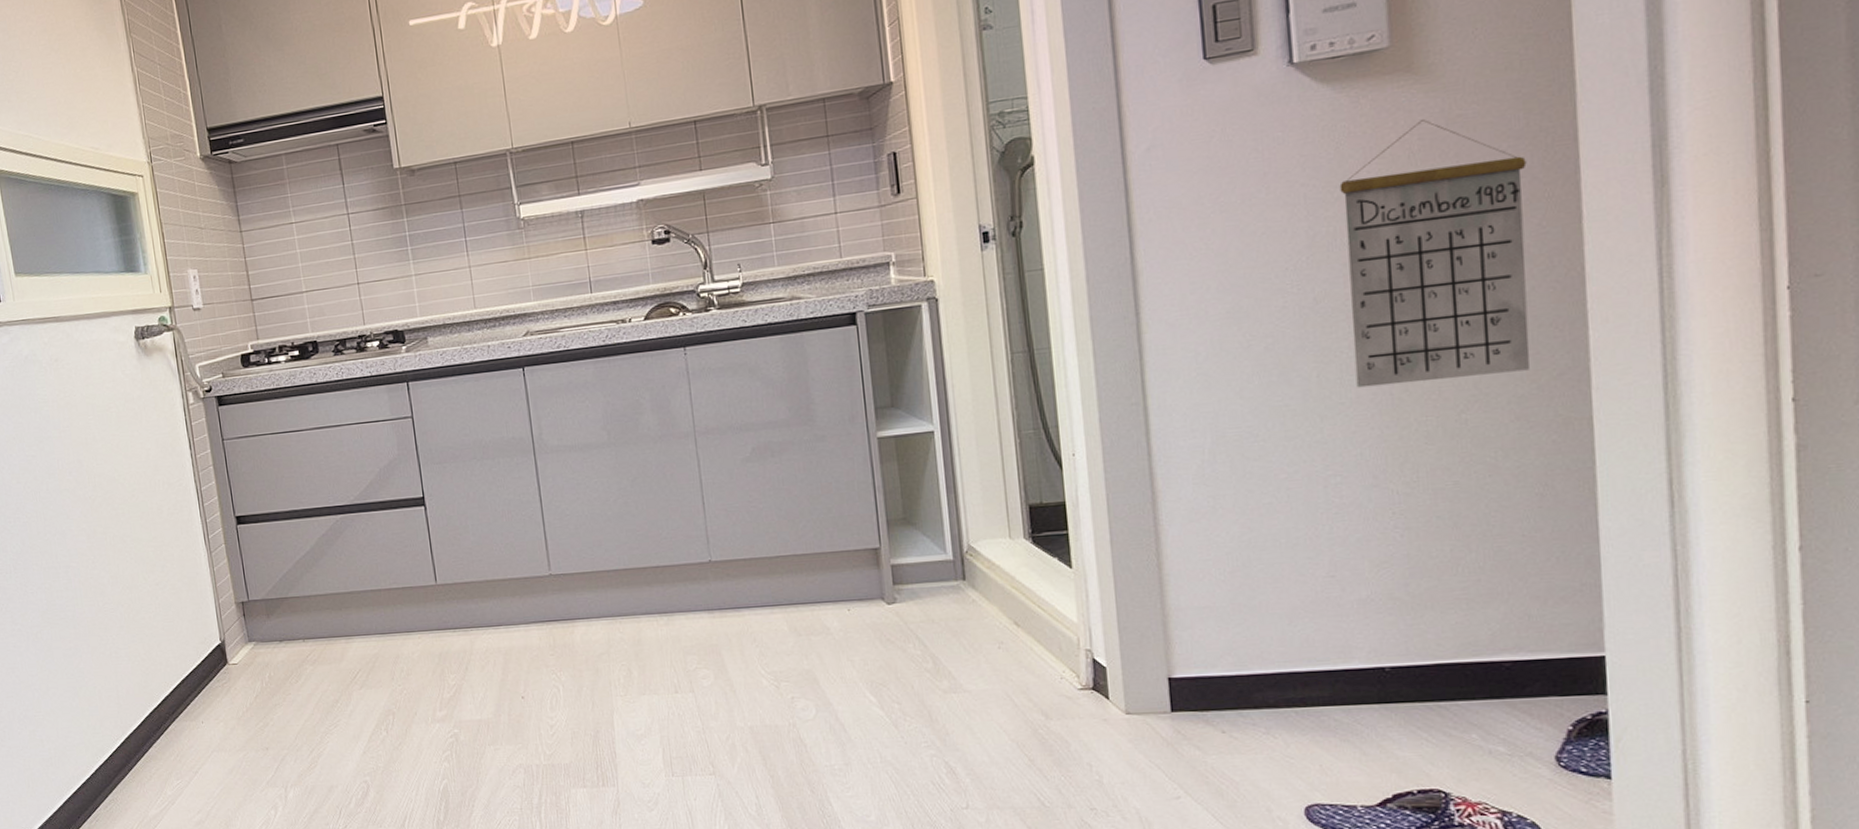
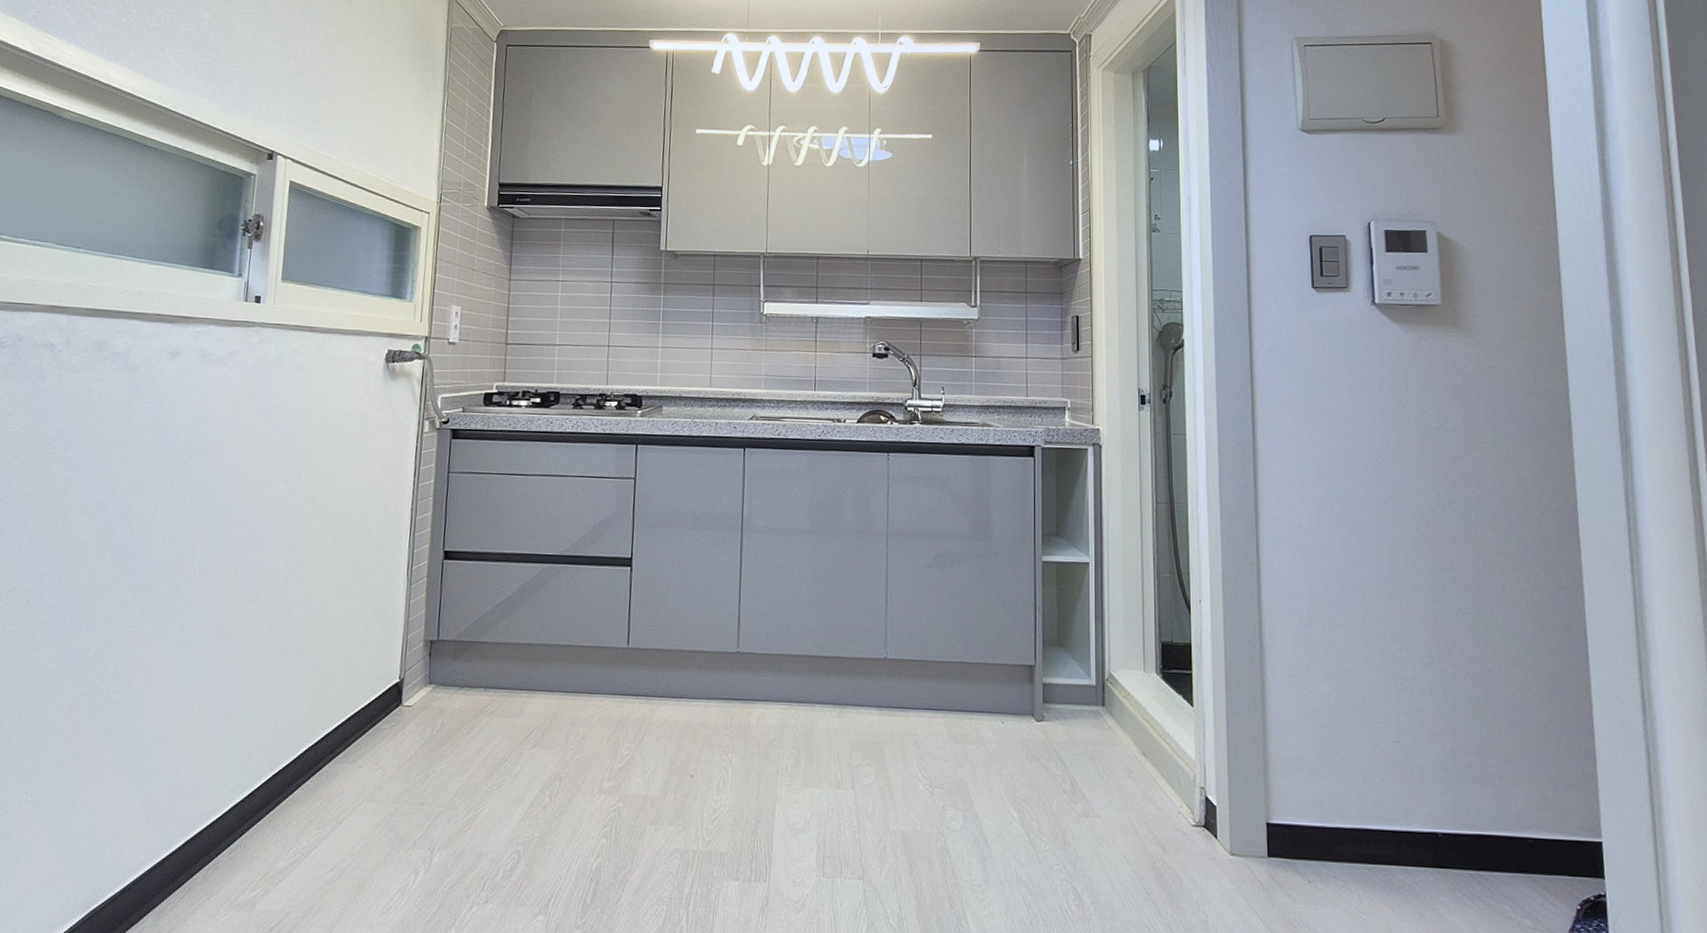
calendar: present [1339,120,1530,388] -> none [1406,365,1542,581]

